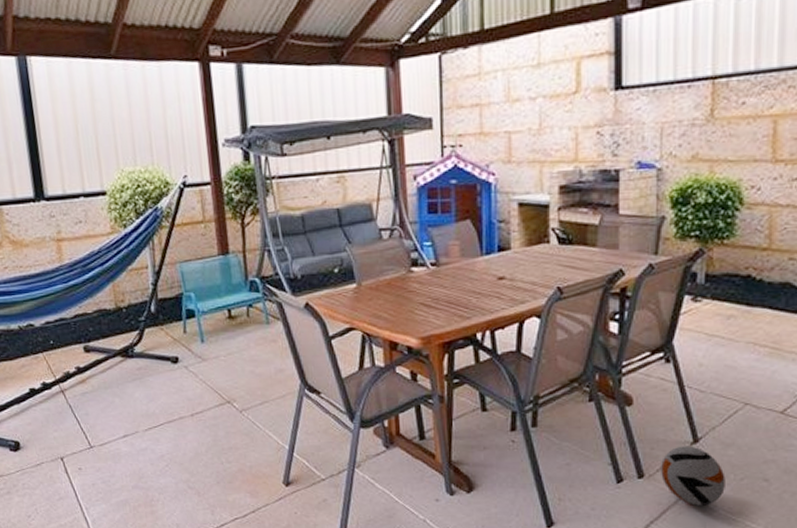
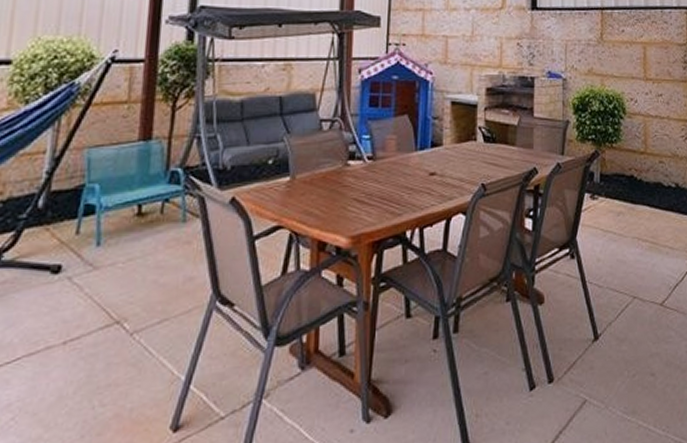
ball: present [661,446,725,506] -> none [568,343,621,409]

